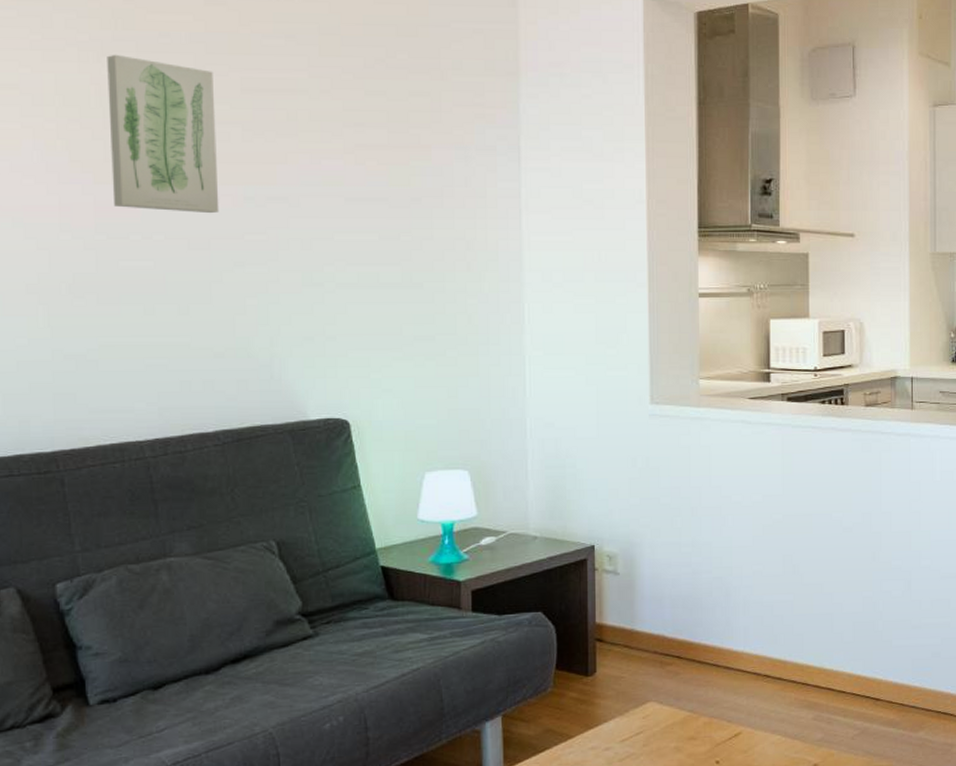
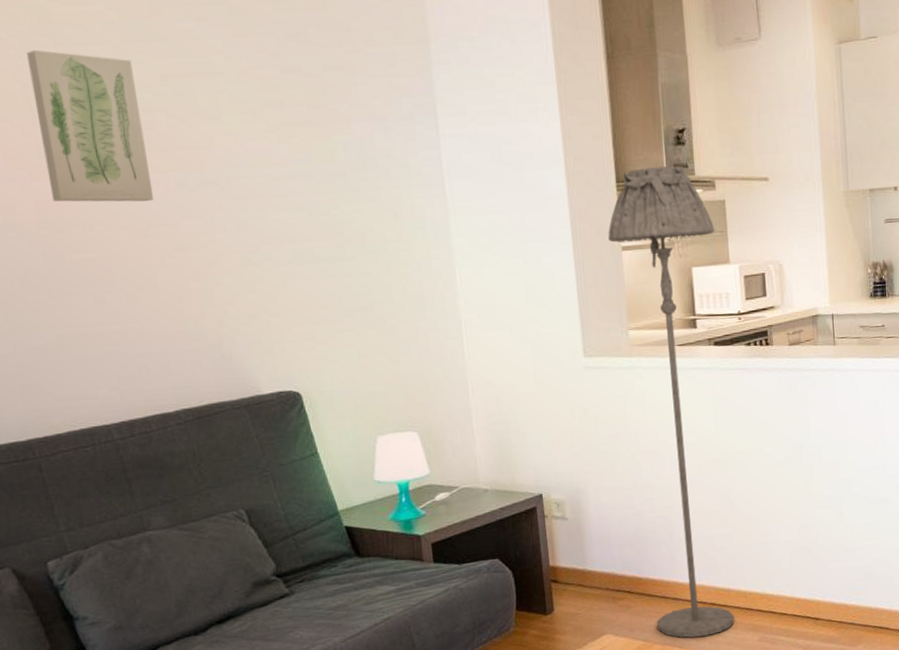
floor lamp: none [686,215,795,711] -> present [608,166,735,638]

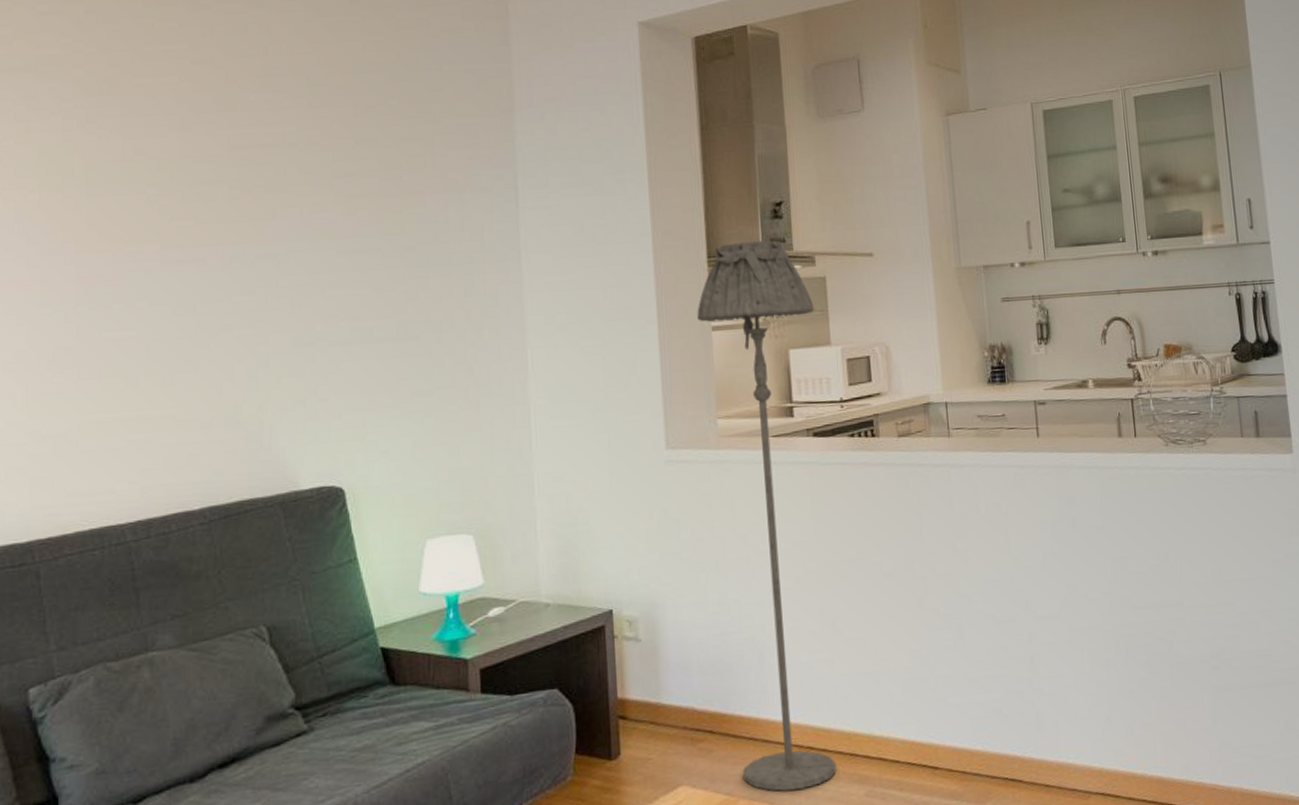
wall art: present [27,49,154,202] -> none [91,120,206,277]

